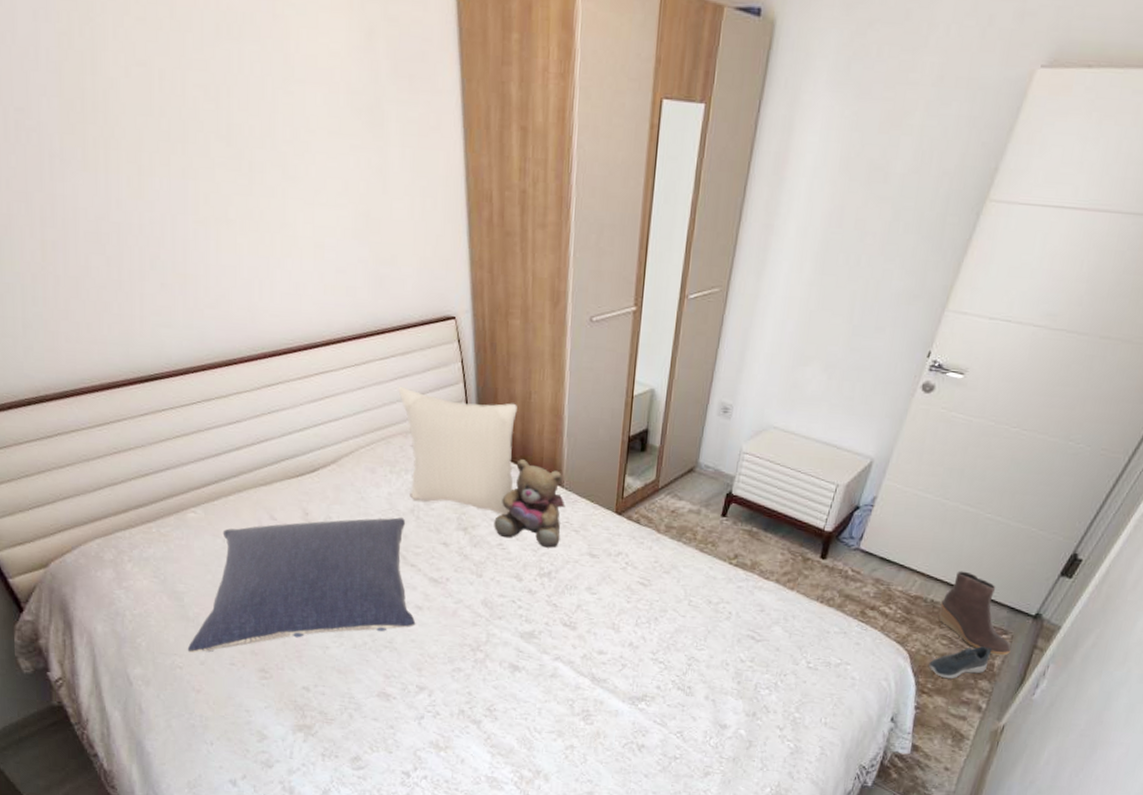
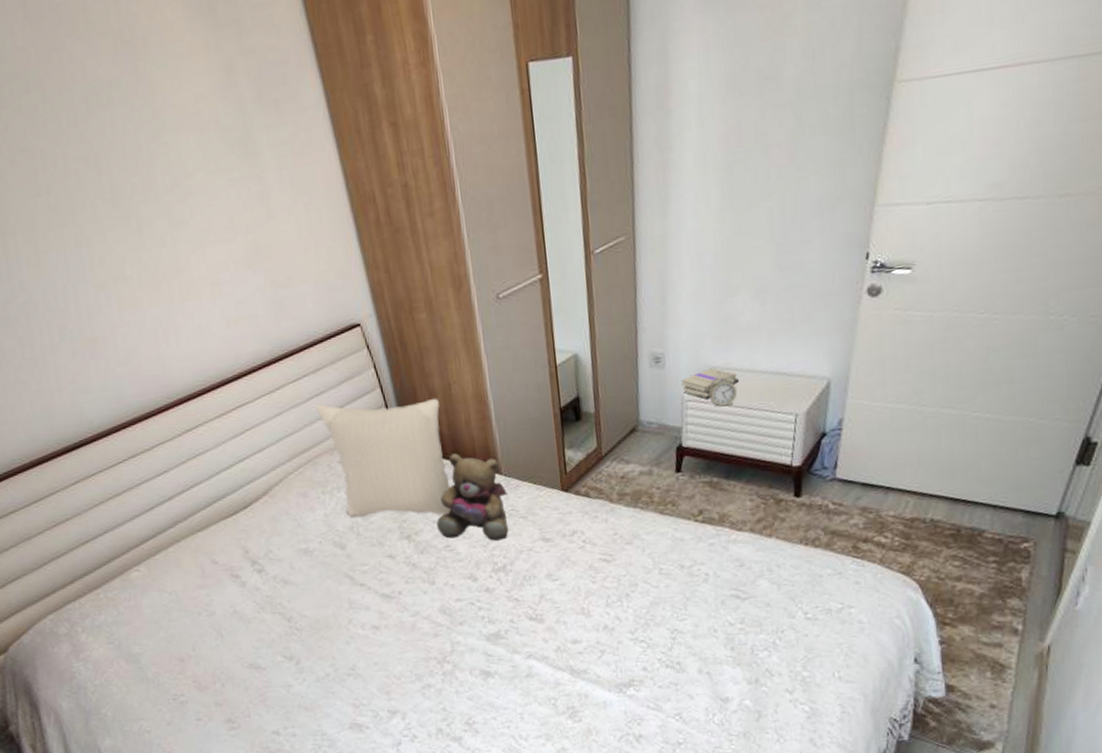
pillow: present [187,517,416,653] -> none [152,537,376,715]
books: none [742,427,795,456] -> present [681,368,740,400]
alarm clock: none [764,433,791,465] -> present [708,372,738,407]
athletic shoe: present [929,646,993,680] -> none [944,560,1015,605]
boot: present [939,571,1011,656] -> none [942,480,1037,568]

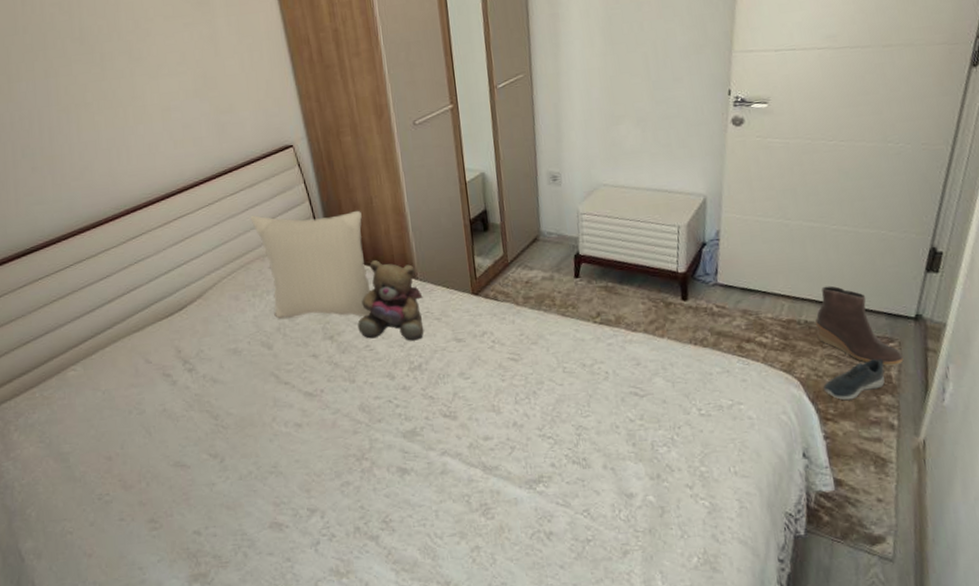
books: present [681,368,740,400] -> none [576,185,628,213]
alarm clock: present [708,372,738,407] -> none [600,189,626,220]
boot: none [942,480,1037,568] -> present [815,286,904,366]
athletic shoe: none [944,560,1015,605] -> present [823,358,885,401]

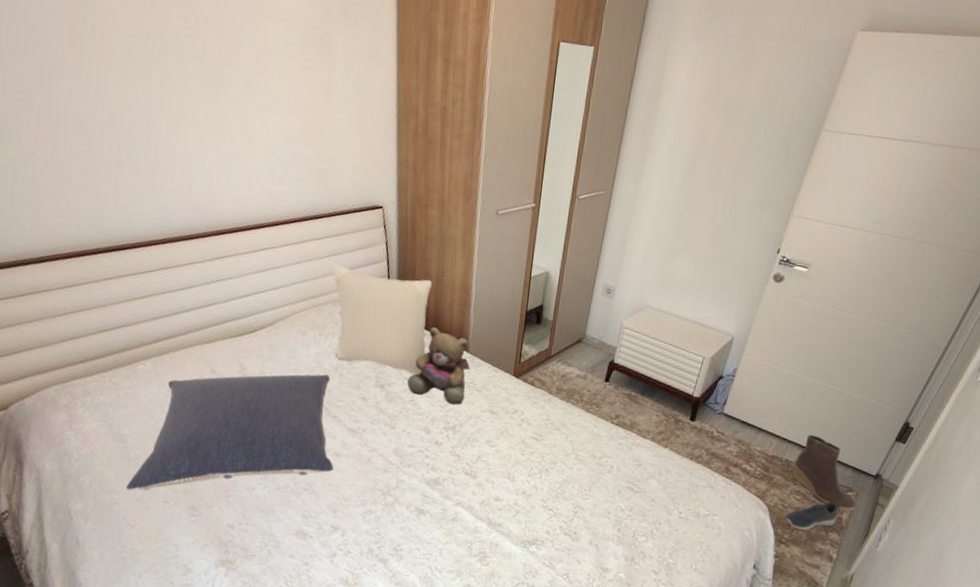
pillow: none [76,338,298,515] -> present [126,374,334,491]

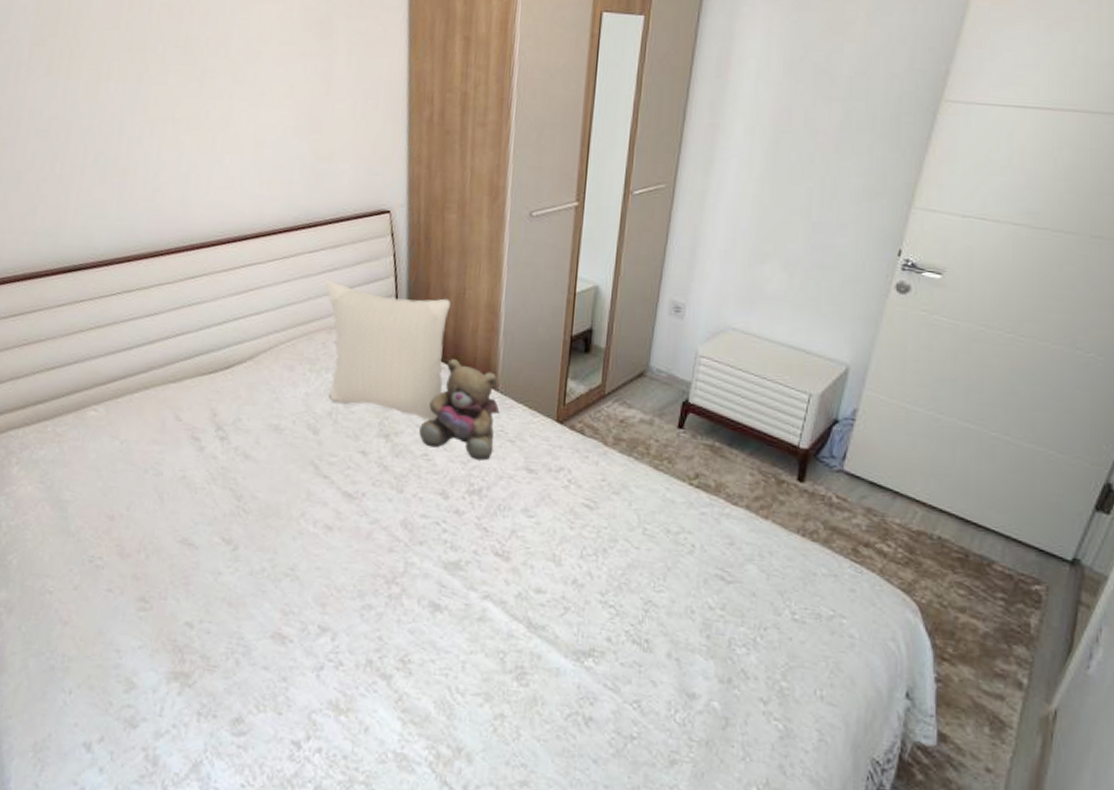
pillow: present [126,374,334,491] -> none [61,421,324,575]
athletic shoe: present [785,502,840,531] -> none [946,599,1024,643]
boot: present [793,434,856,511] -> none [950,501,1048,613]

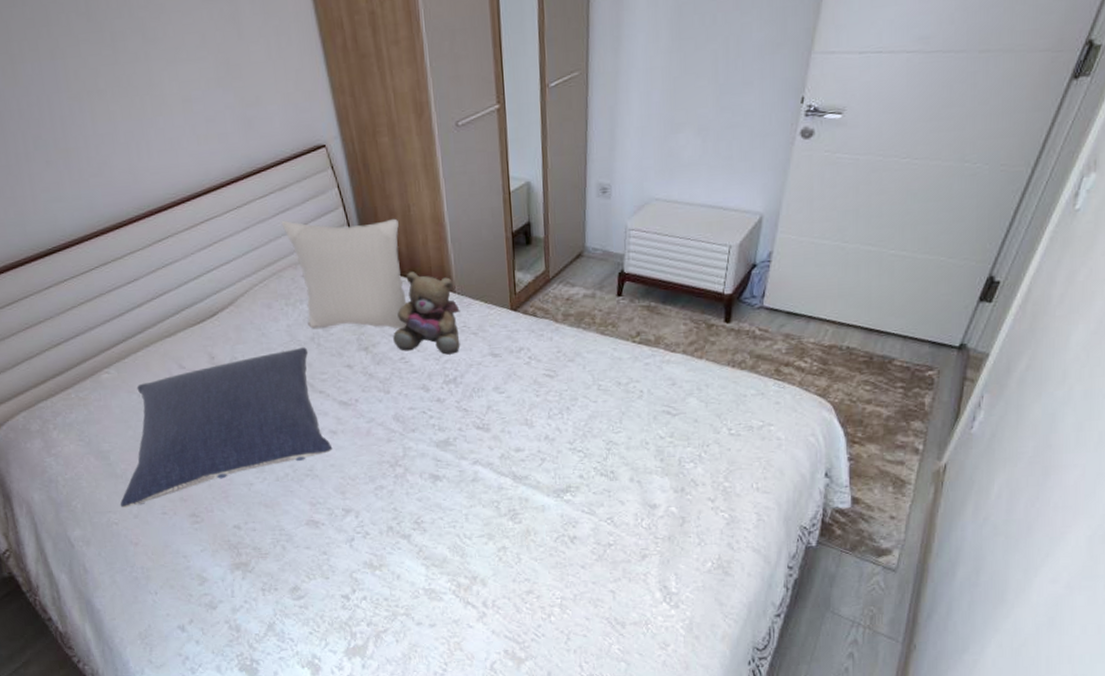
pillow: none [61,421,324,575] -> present [120,347,333,508]

